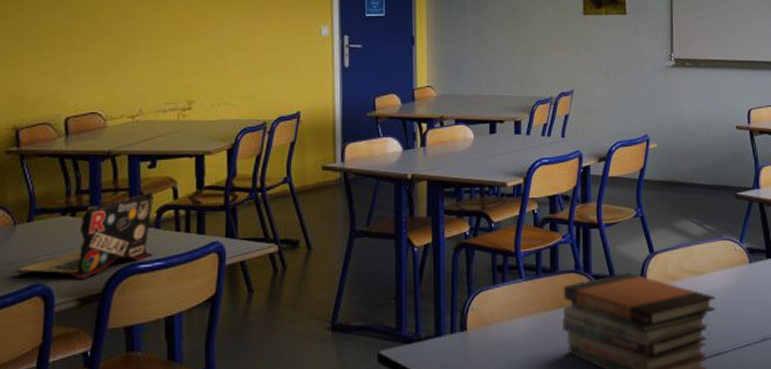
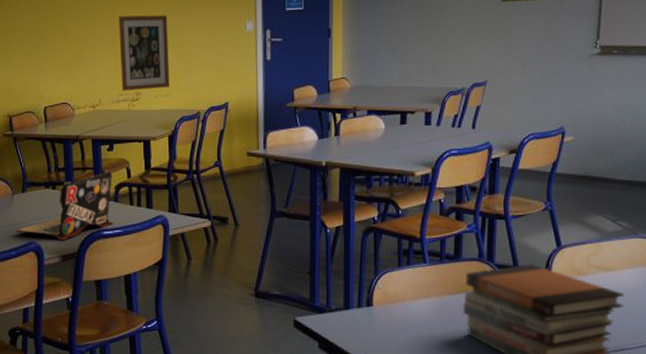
wall art: none [168,16,230,98] -> present [119,15,169,90]

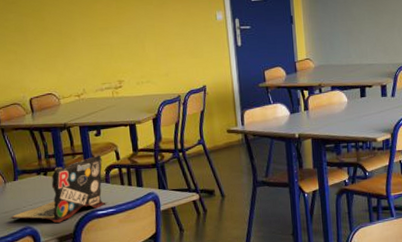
wall art: present [119,15,169,90] -> none [96,8,150,79]

